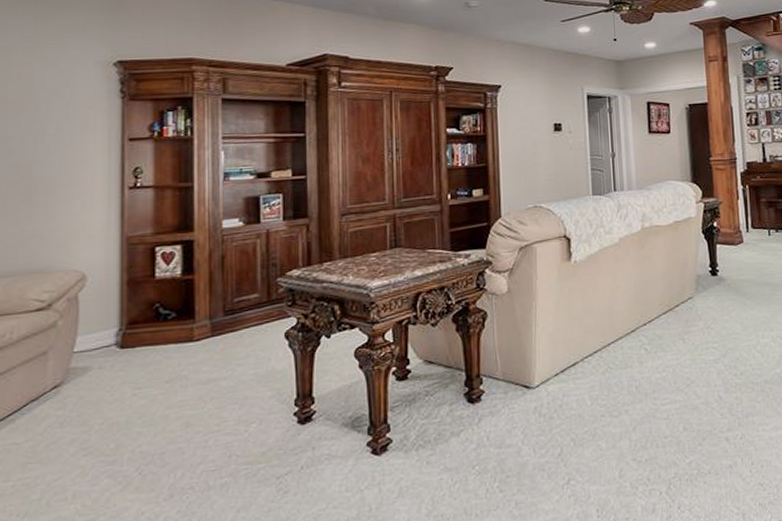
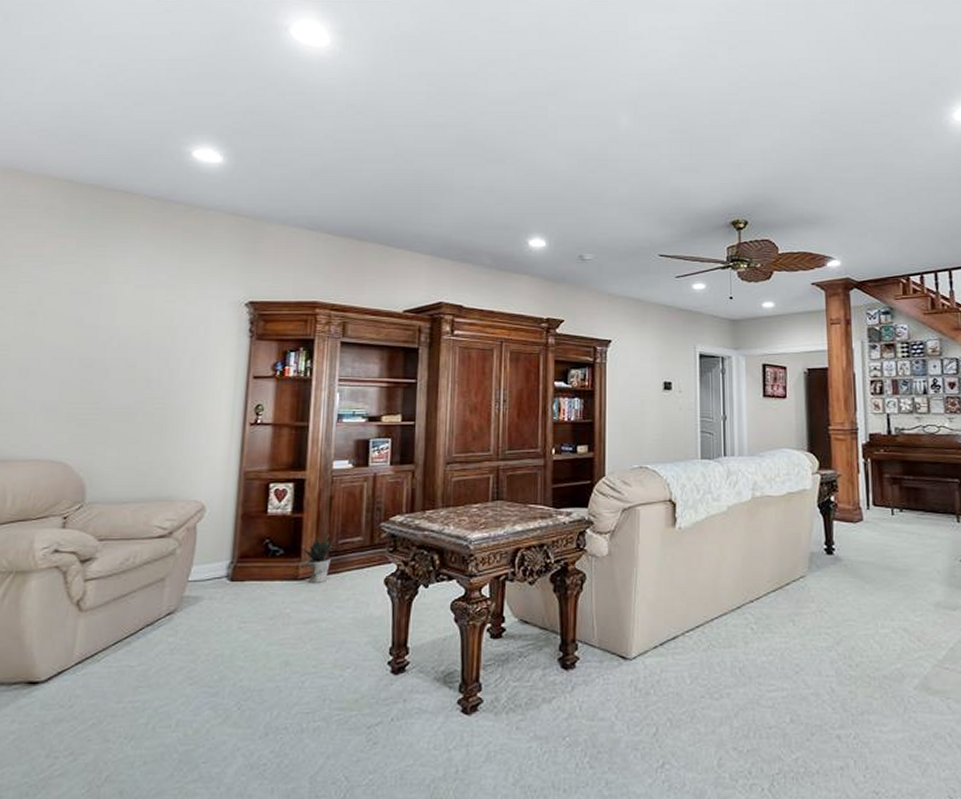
potted plant: none [194,293,230,344] -> present [301,534,334,583]

